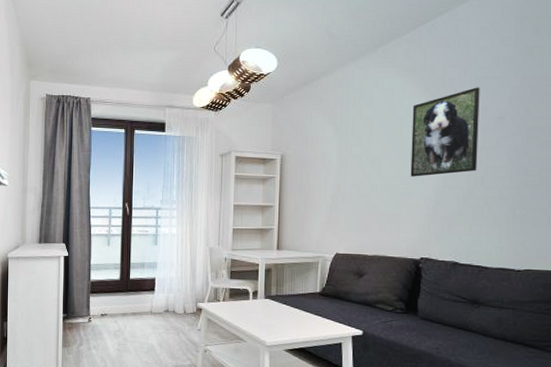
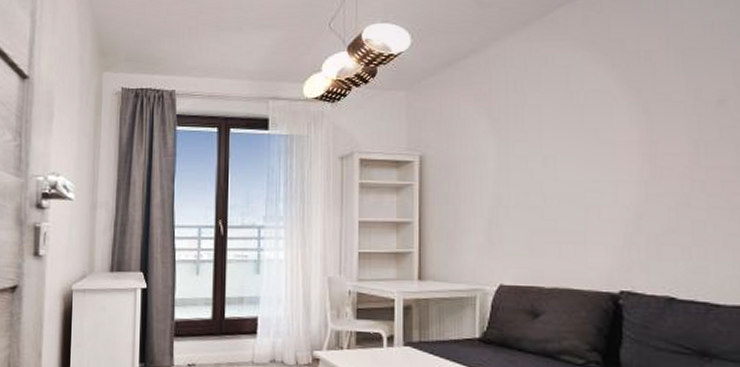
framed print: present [410,87,480,177] -> none [596,61,693,182]

